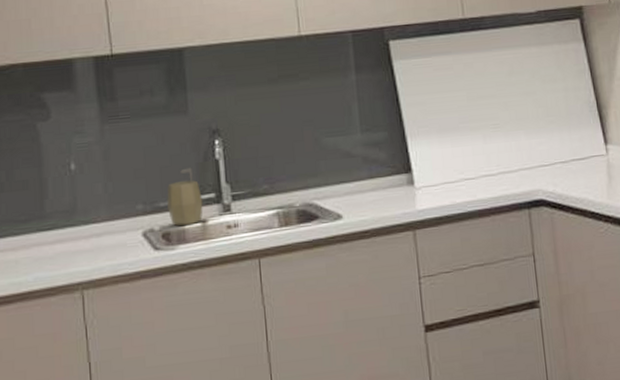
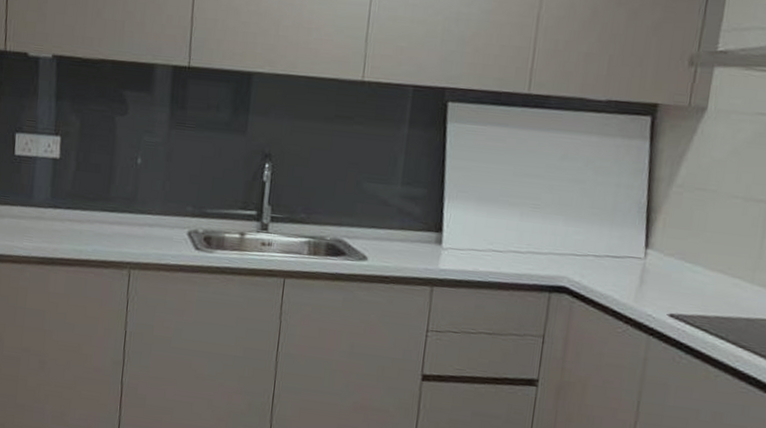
soap dispenser: present [167,167,203,226] -> none [213,183,245,235]

